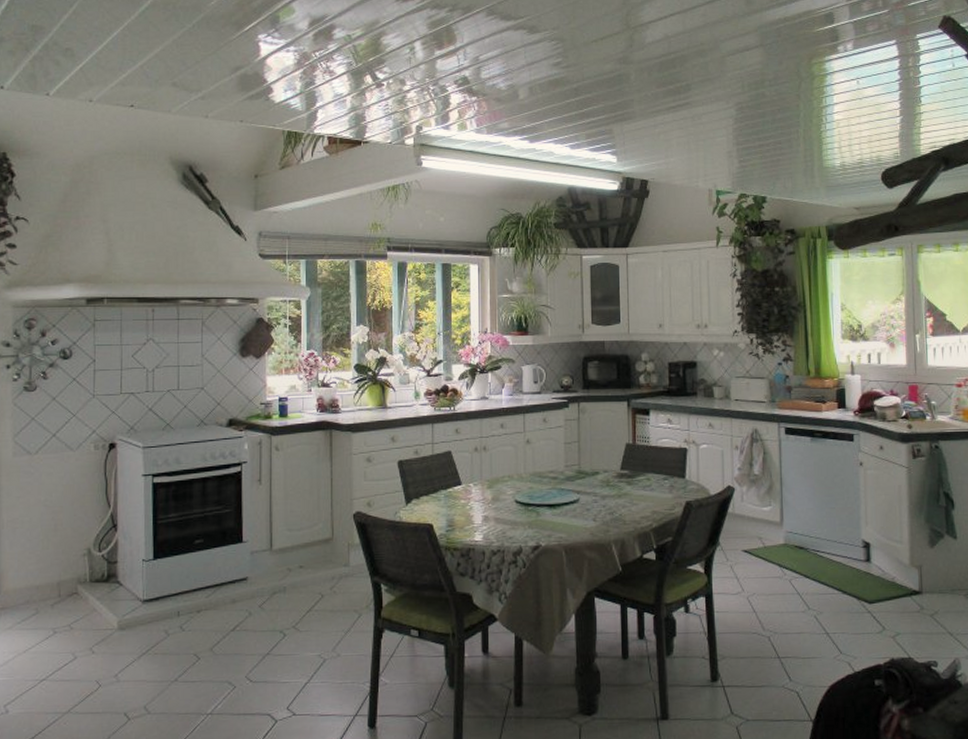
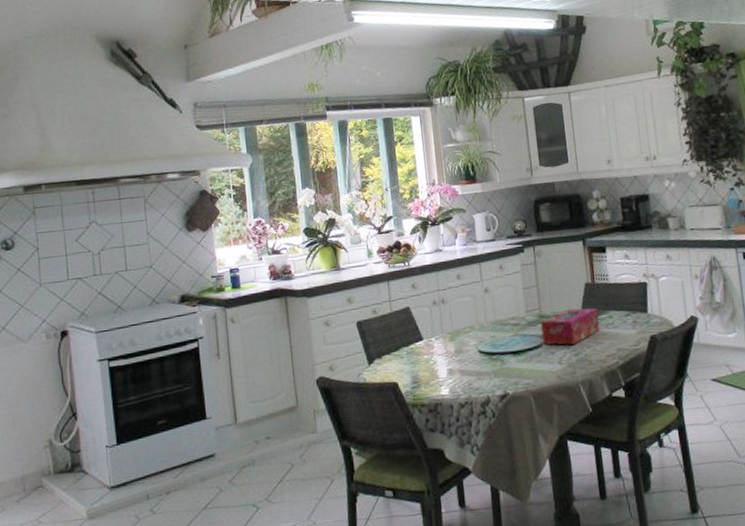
tissue box: none [578,467,637,503] -> present [540,308,600,345]

